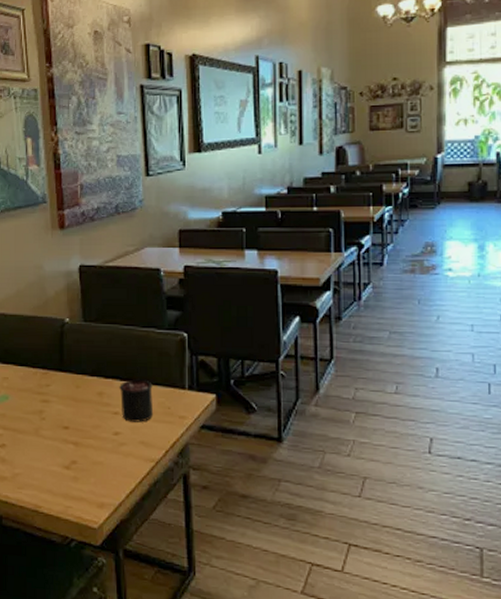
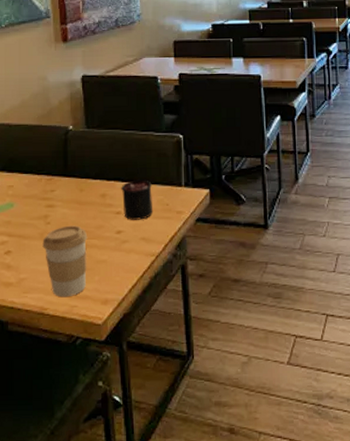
coffee cup: none [37,422,84,497] -> present [42,225,88,298]

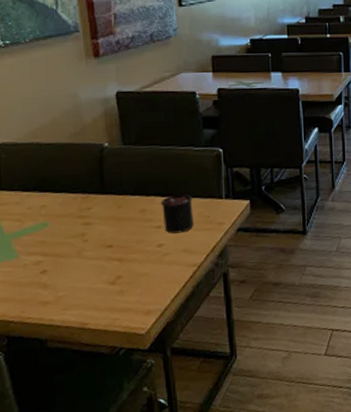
coffee cup: present [42,225,88,298] -> none [80,241,128,312]

